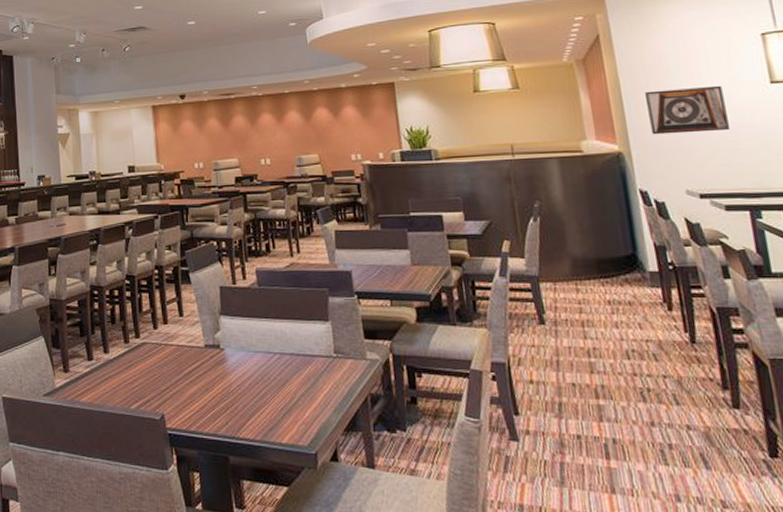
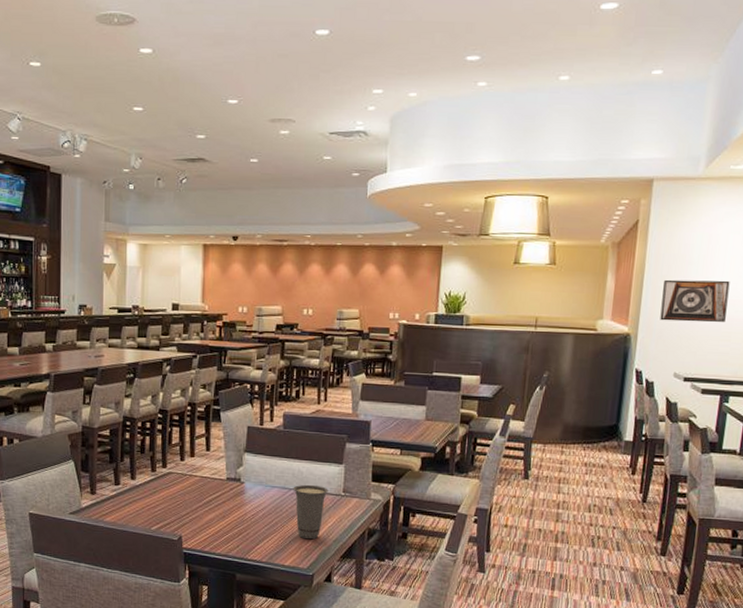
cup: none [278,346,318,411] -> present [293,484,328,540]

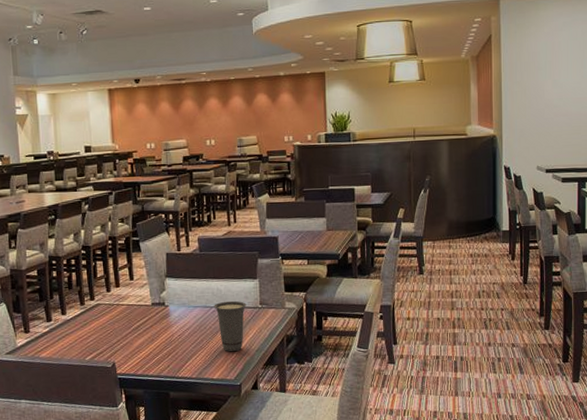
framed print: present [660,279,730,323] -> none [519,81,574,121]

